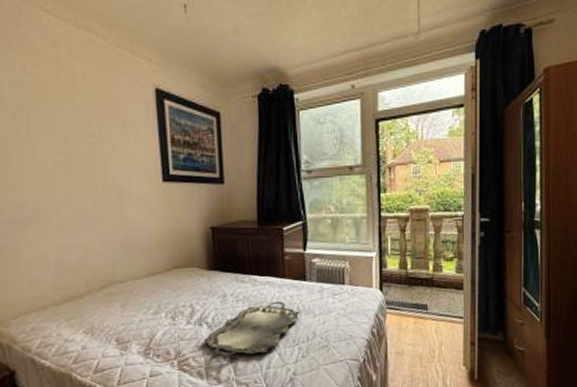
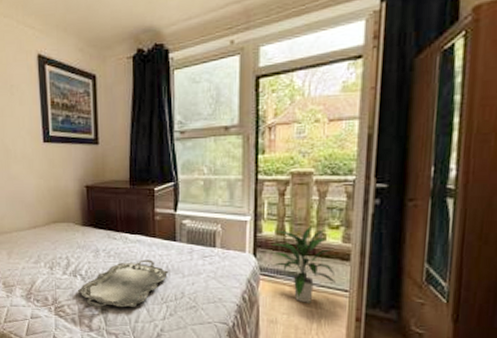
indoor plant: none [395,258,452,333] -> present [271,225,336,303]

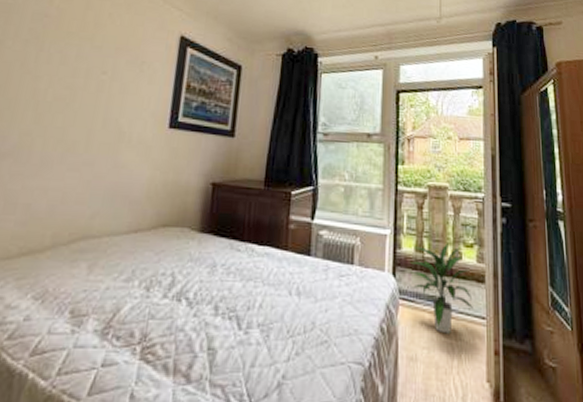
serving tray: present [78,259,169,308] -> none [179,278,299,346]

